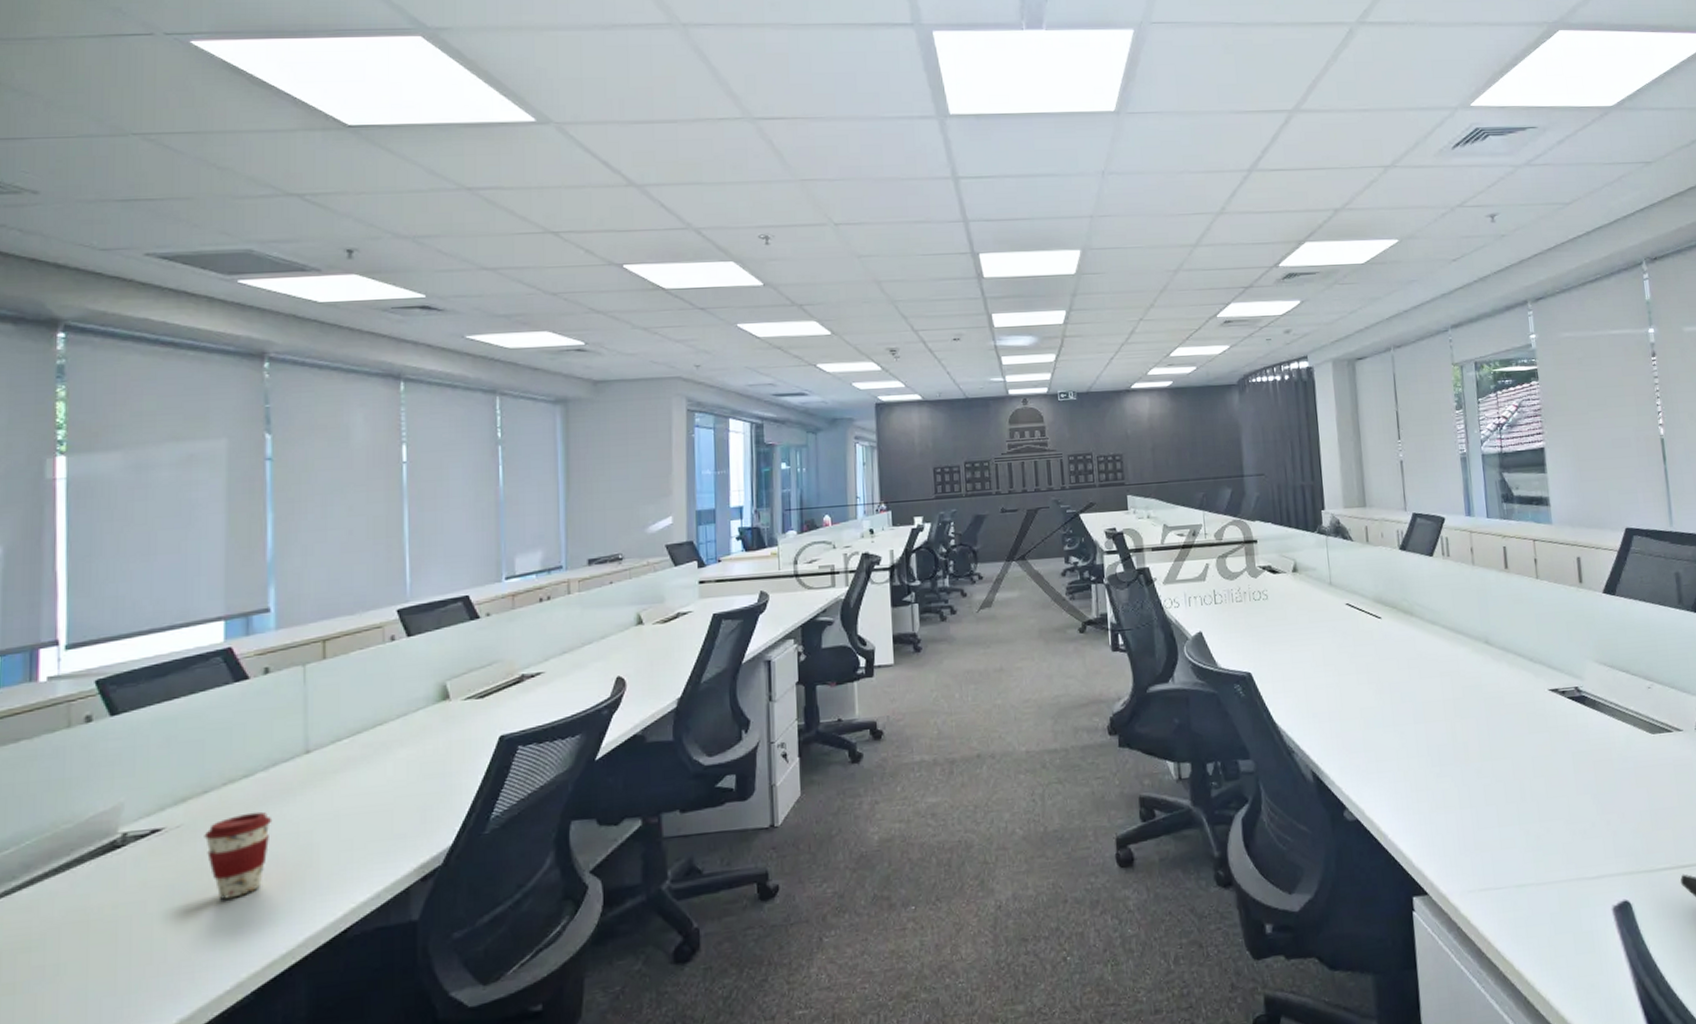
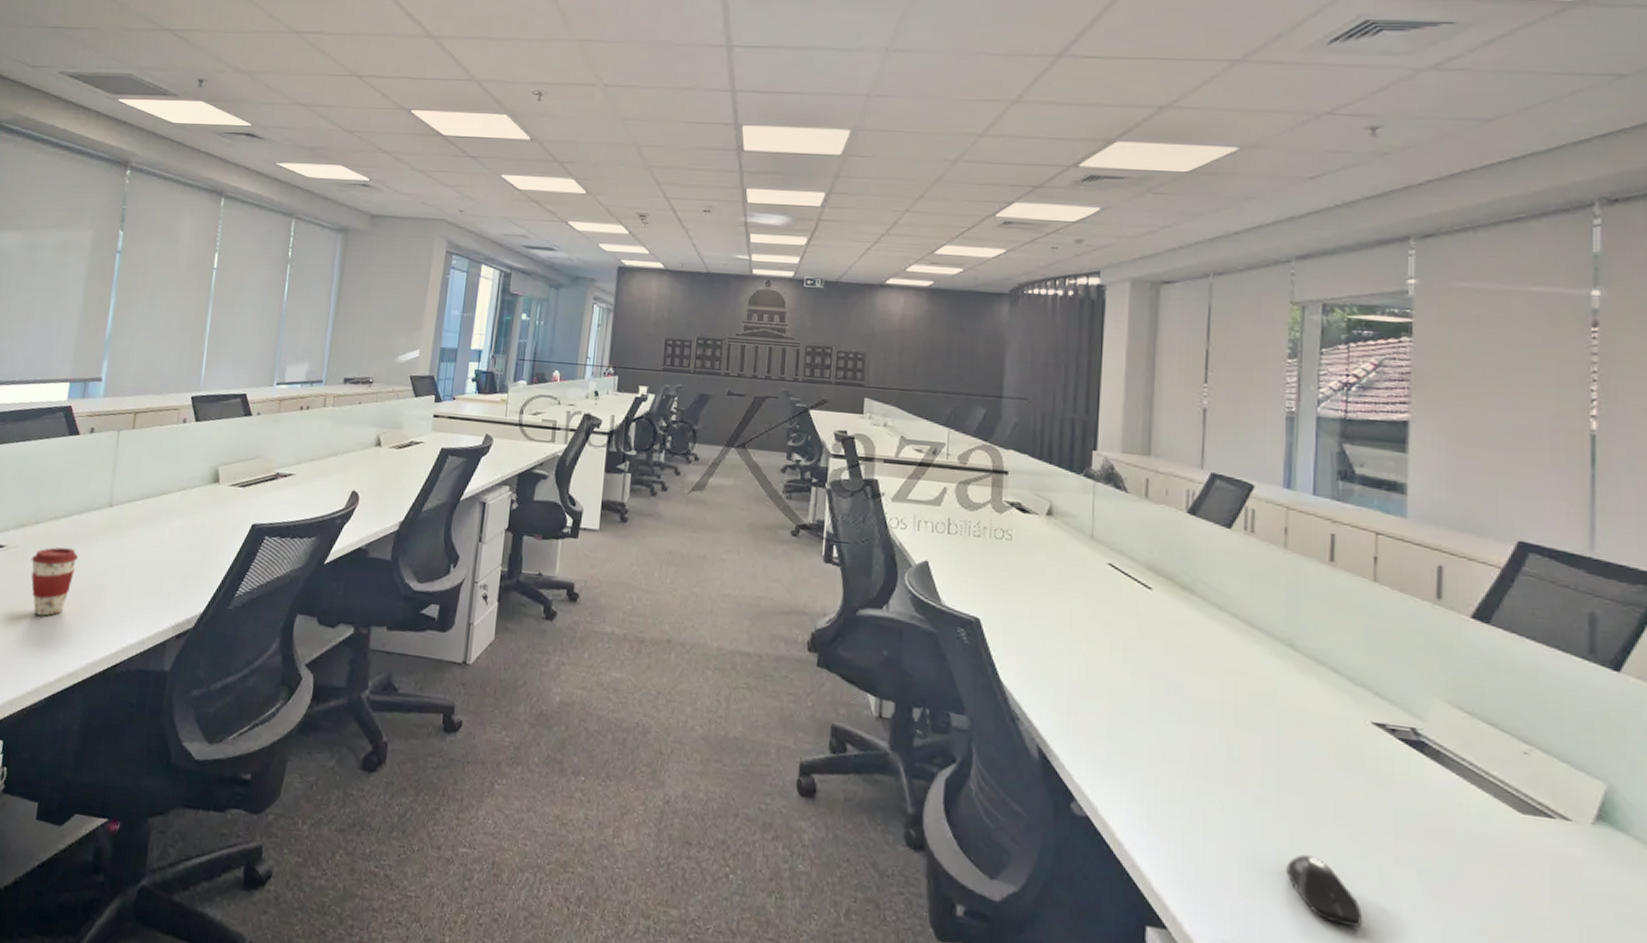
computer mouse: none [1505,805,1562,854] -> present [1286,854,1362,928]

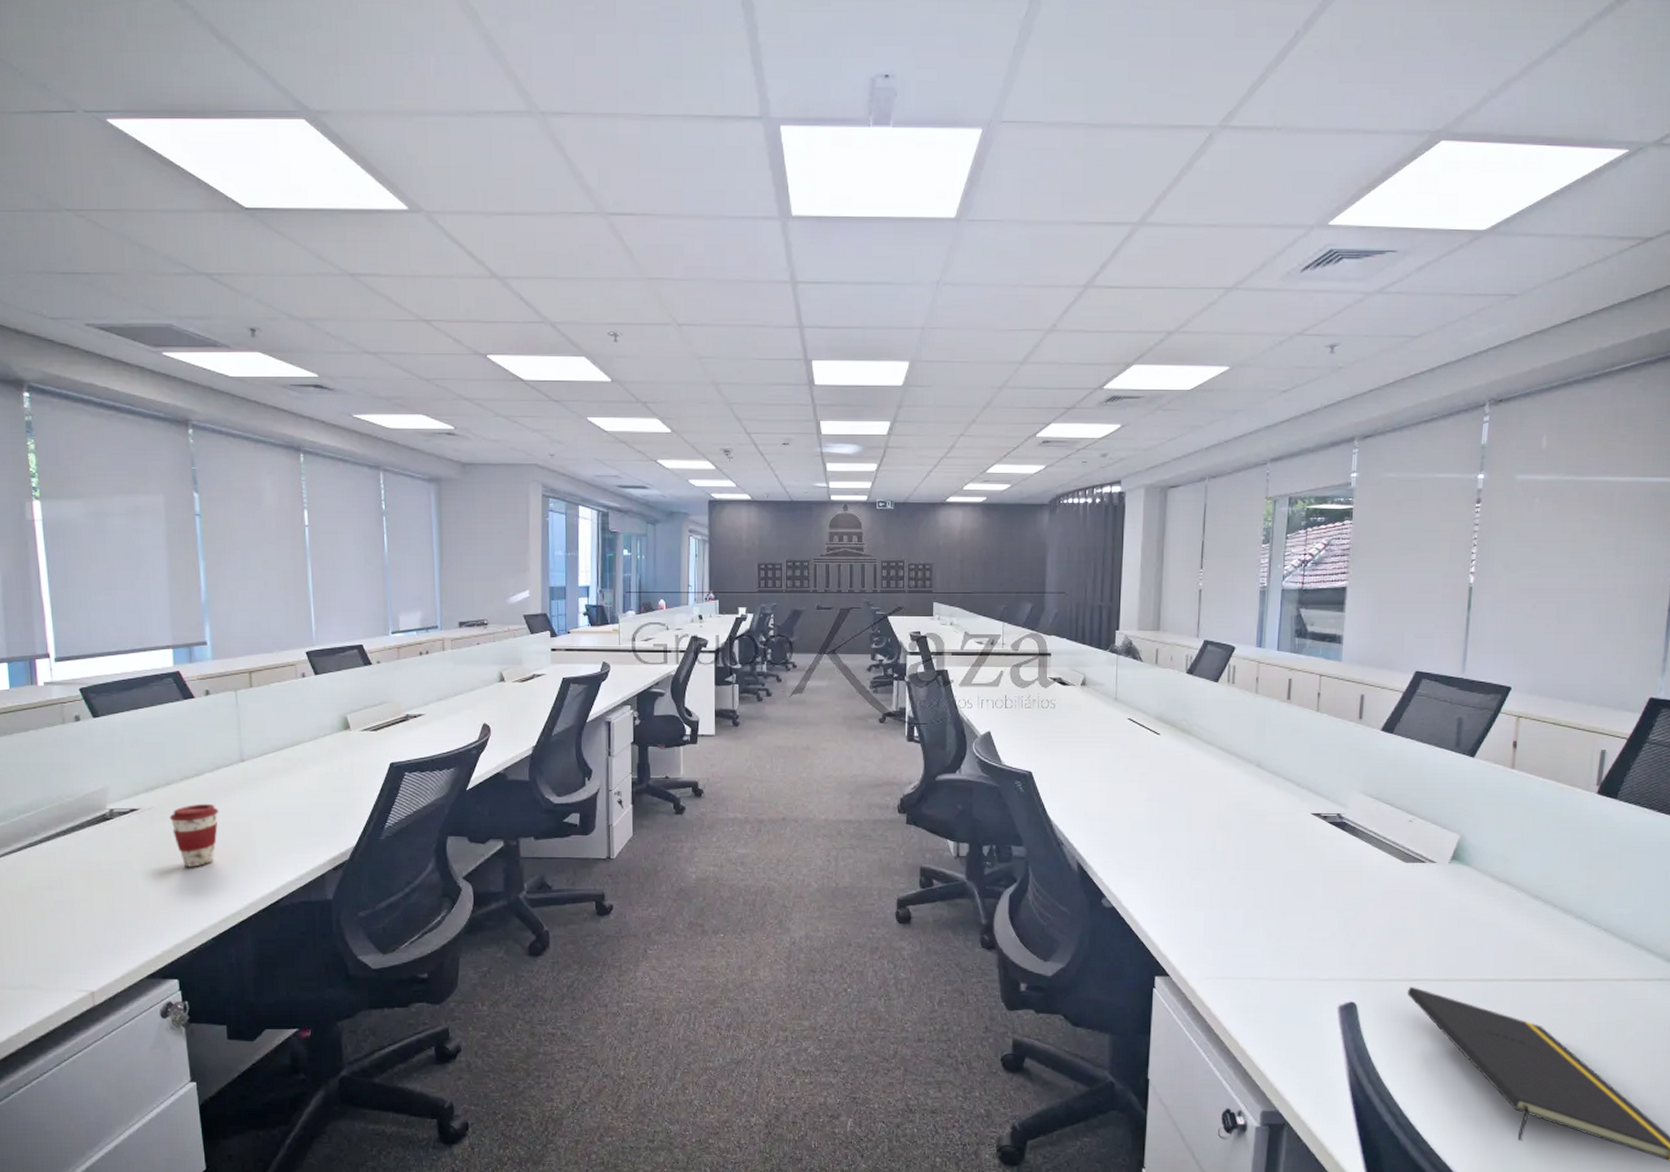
computer mouse: present [1286,854,1362,928] -> none [1250,911,1300,955]

